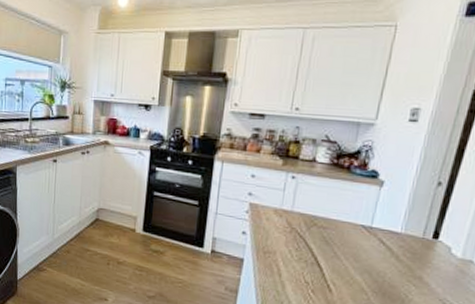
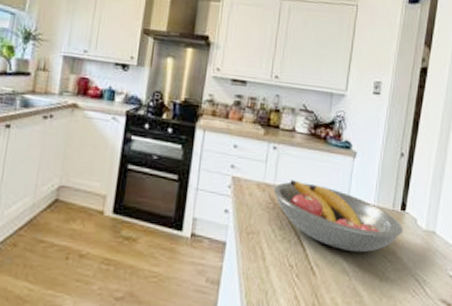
fruit bowl: none [291,207,434,276] -> present [273,180,404,253]

